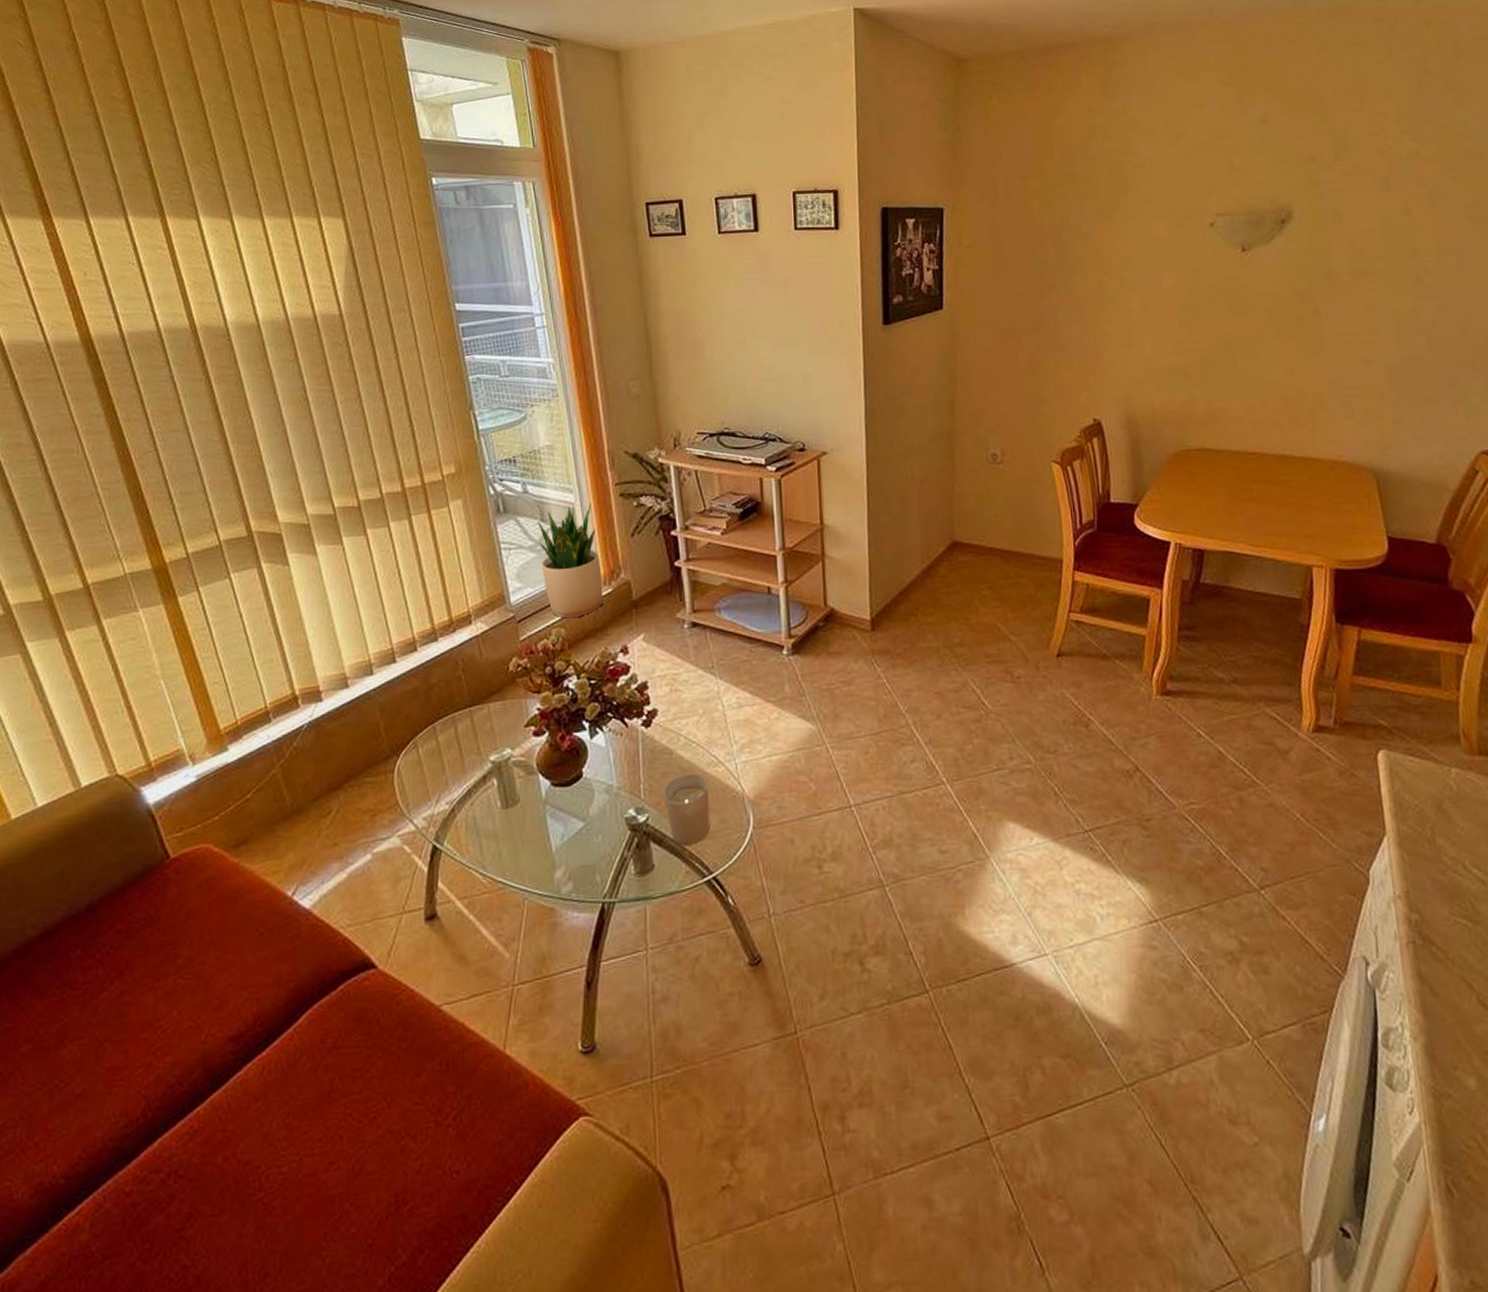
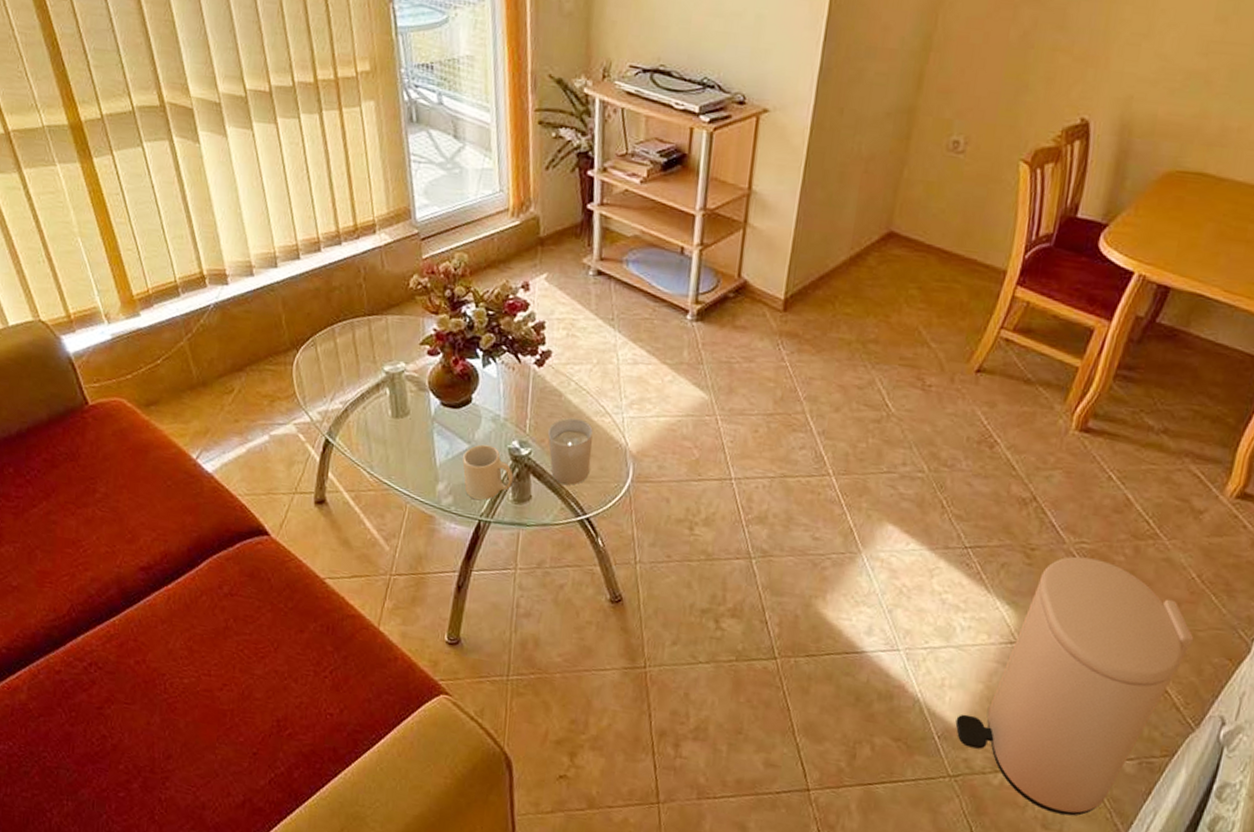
planter: present [537,502,603,619] -> none [449,125,511,246]
mug: none [579,819,633,881] -> present [462,444,513,501]
pedal bin: none [1118,818,1317,1104] -> present [955,556,1195,816]

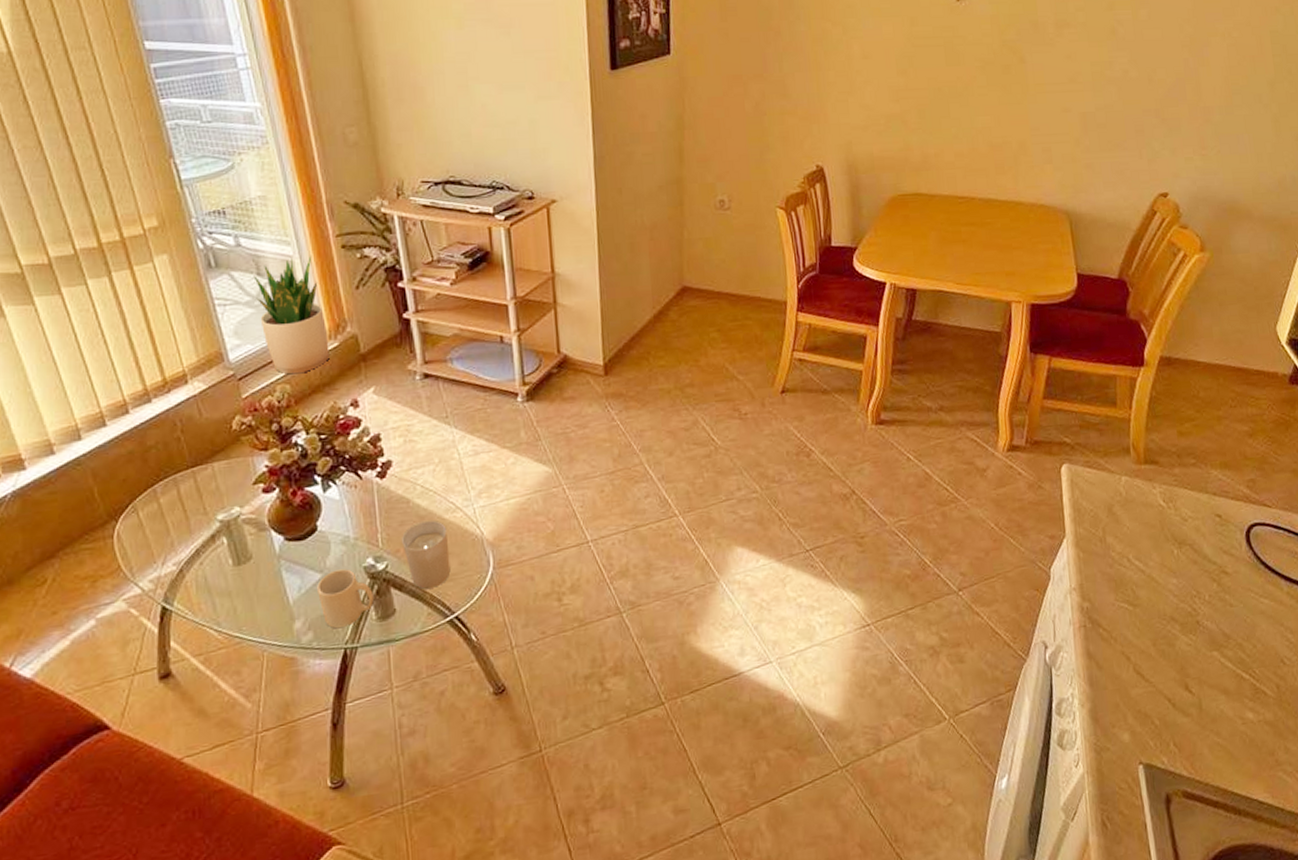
planter: none [449,125,511,246] -> present [253,255,330,375]
pedal bin: present [955,556,1195,816] -> none [834,531,1006,773]

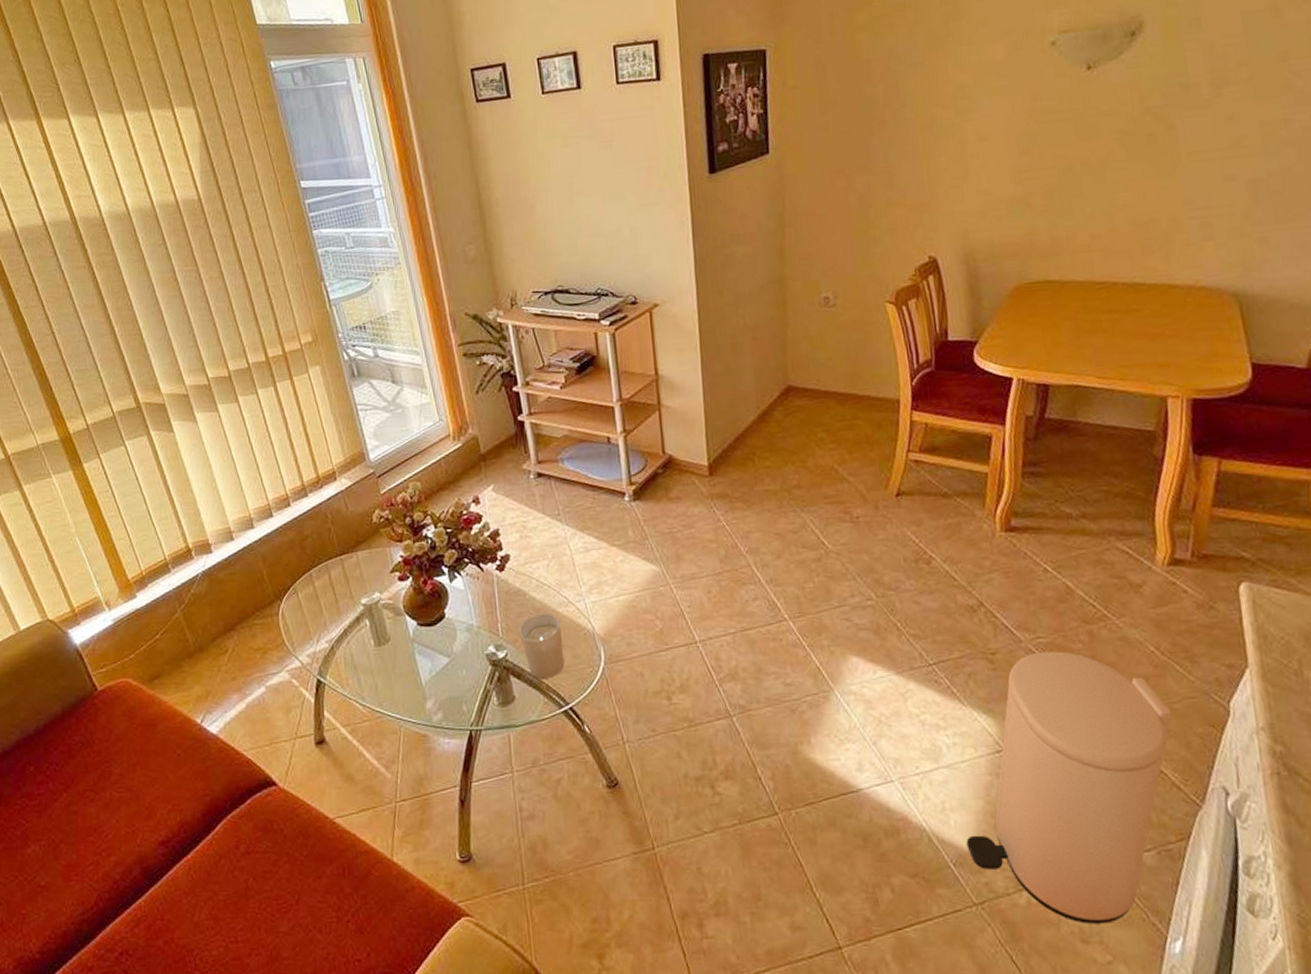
planter: present [253,255,330,375] -> none [389,363,454,473]
mug: present [317,569,374,629] -> none [445,655,495,711]
pedal bin: none [834,531,1006,773] -> present [966,651,1172,924]

